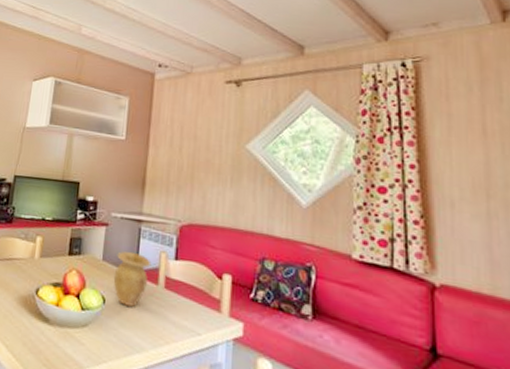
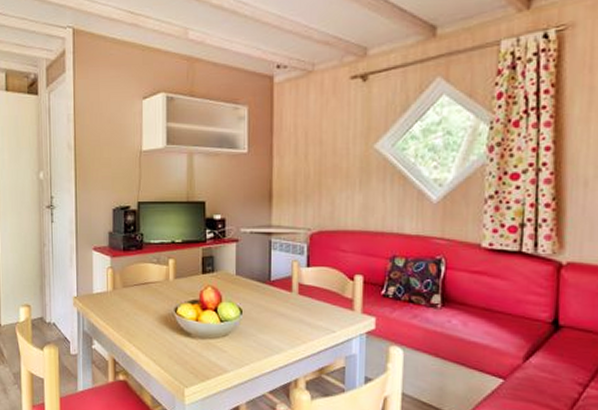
vase: present [113,251,152,308] -> none [248,263,284,315]

